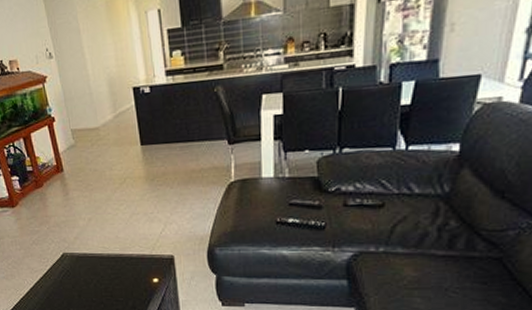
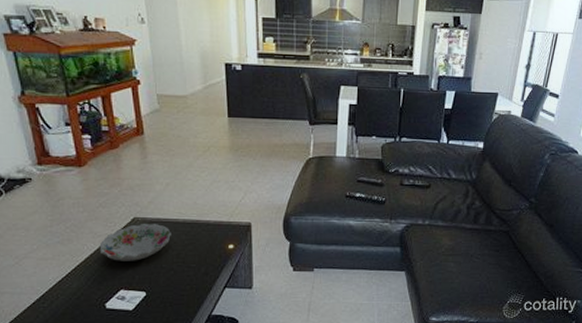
decorative bowl: none [36,258,98,295] -> present [99,223,171,261]

